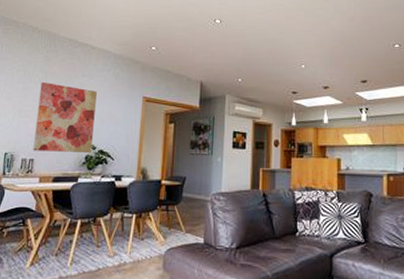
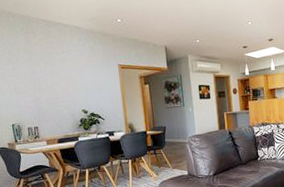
wall art: present [33,81,97,154] -> none [27,60,84,120]

